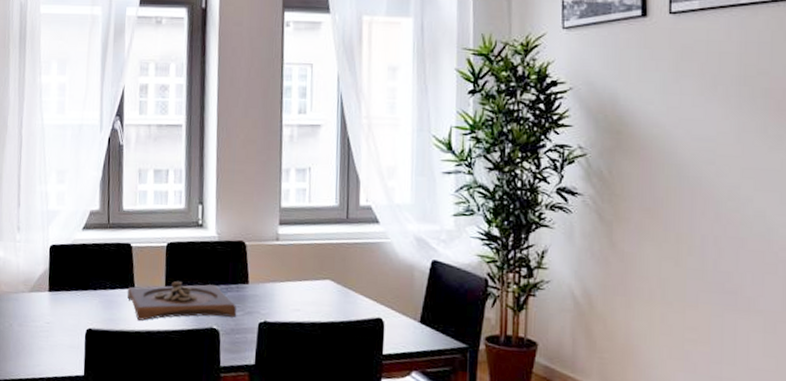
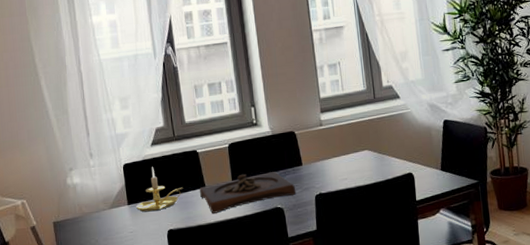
candle holder: none [56,253,110,305] -> present [135,167,183,212]

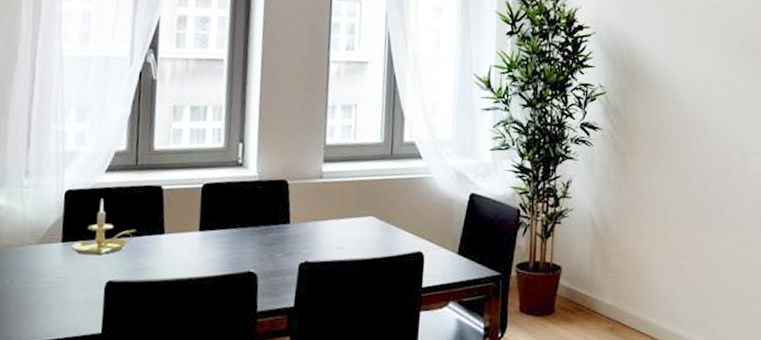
wooden tray: present [199,172,296,214] -> none [155,225,277,269]

